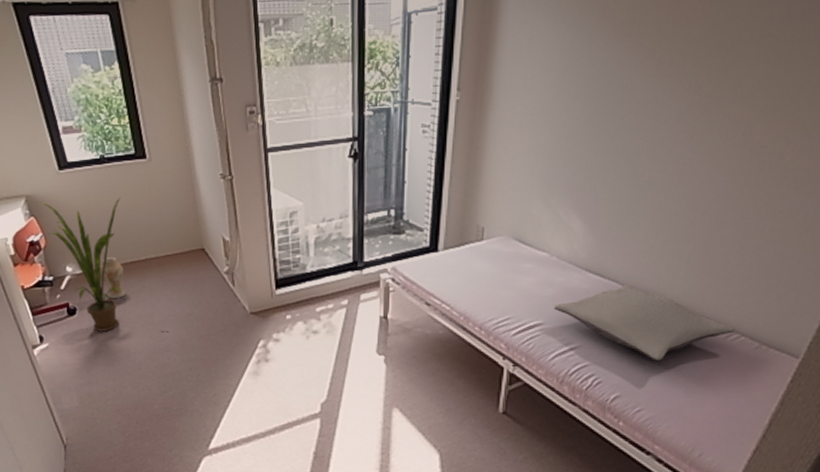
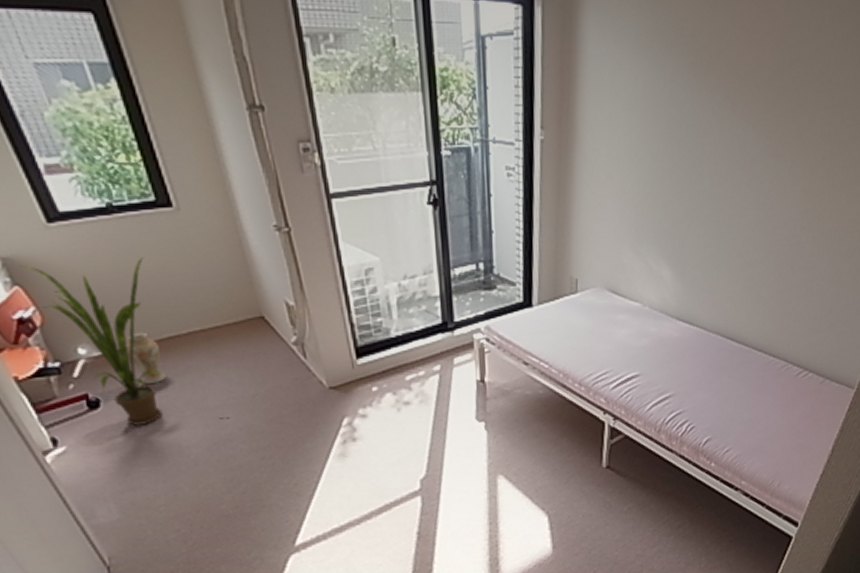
pillow: present [554,284,736,362] -> none [649,330,805,403]

